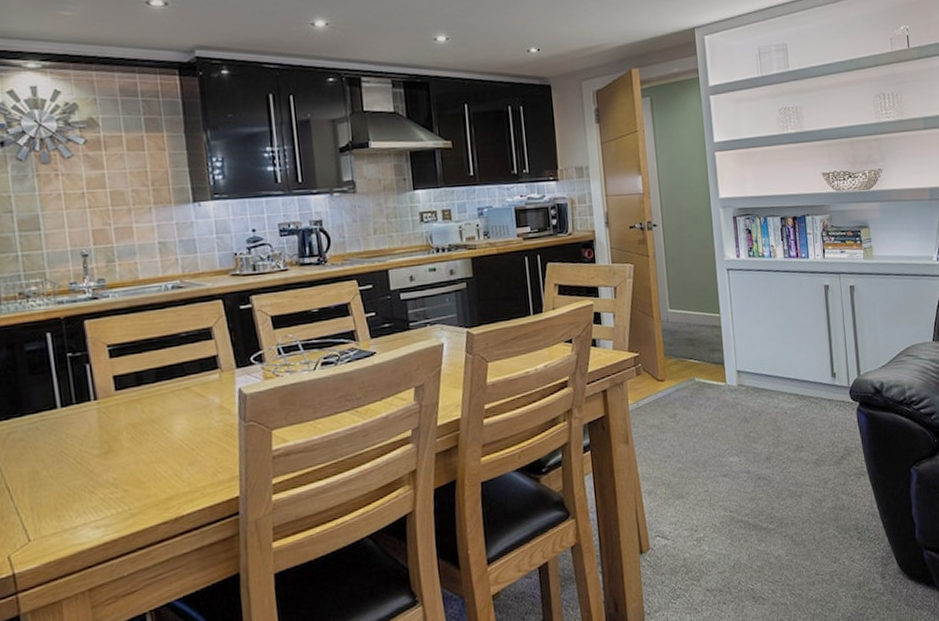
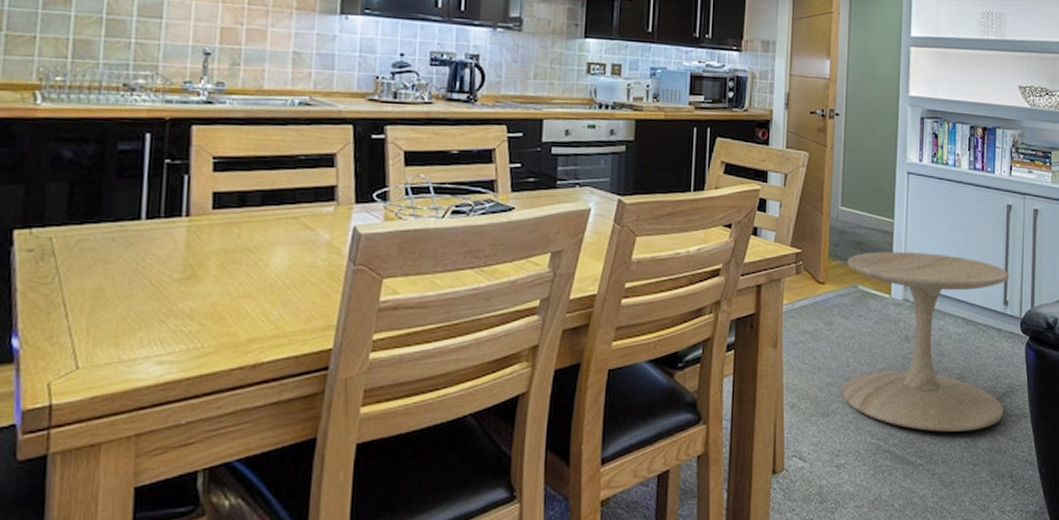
side table: none [682,339,843,499] -> present [841,252,1010,432]

